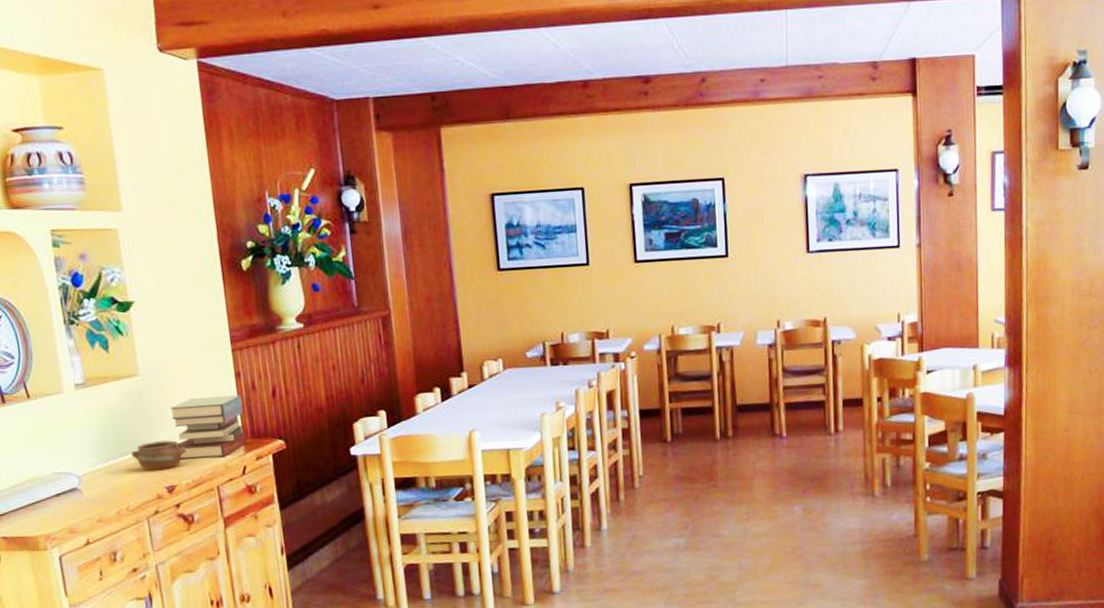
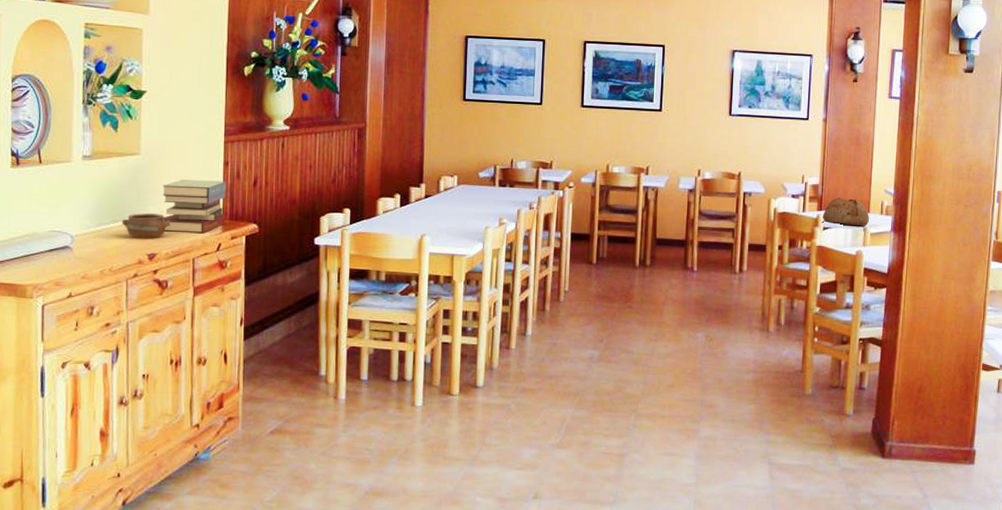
bread: none [924,334,980,366] -> present [822,197,870,226]

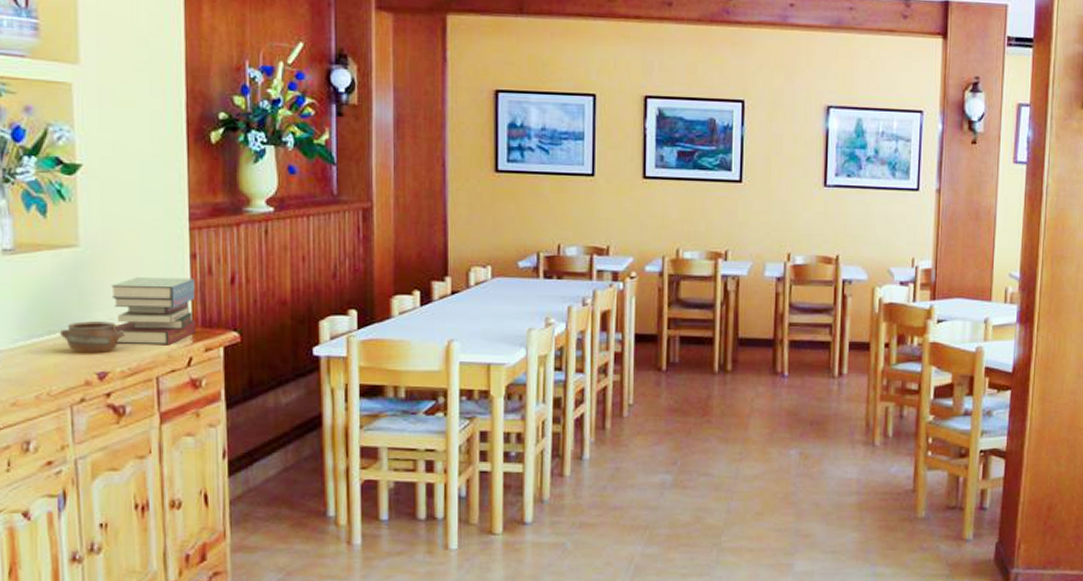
bread: present [822,197,870,226] -> none [936,283,992,318]

